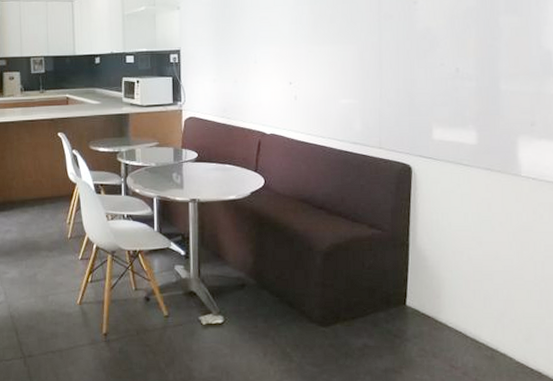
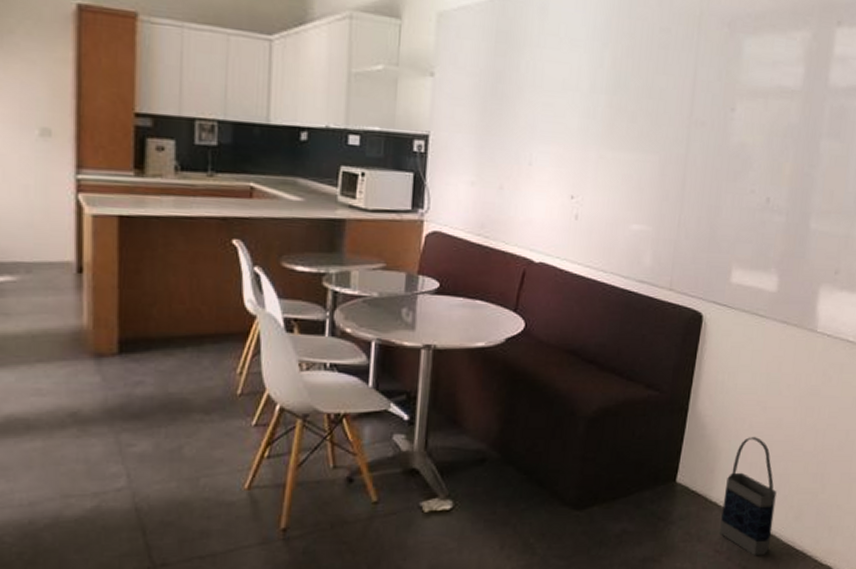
bag: none [452,268,504,373] -> present [718,437,777,556]

